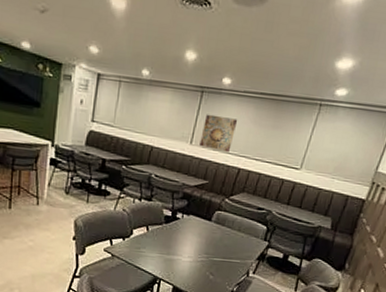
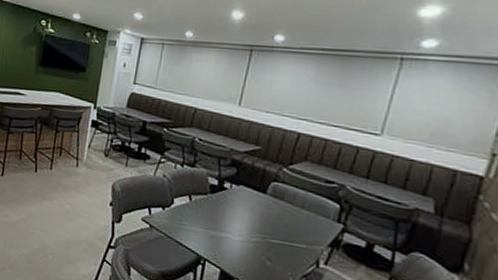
wall art: present [199,114,238,153] -> none [249,73,295,115]

